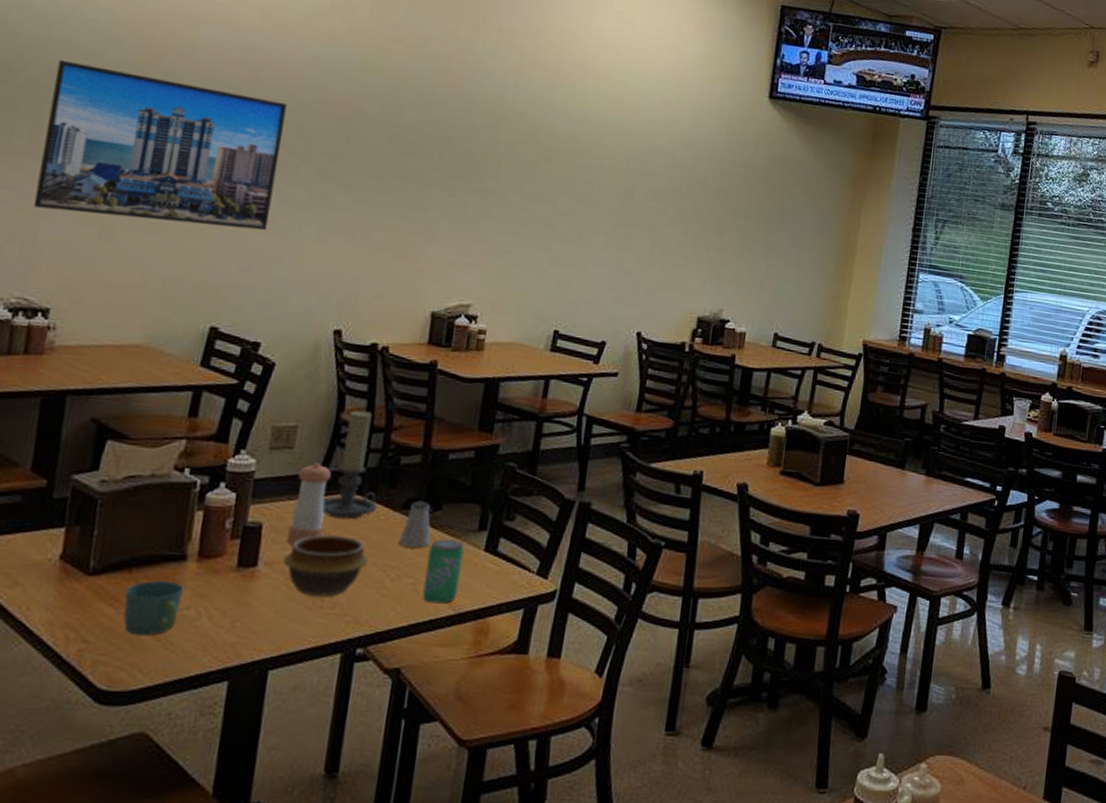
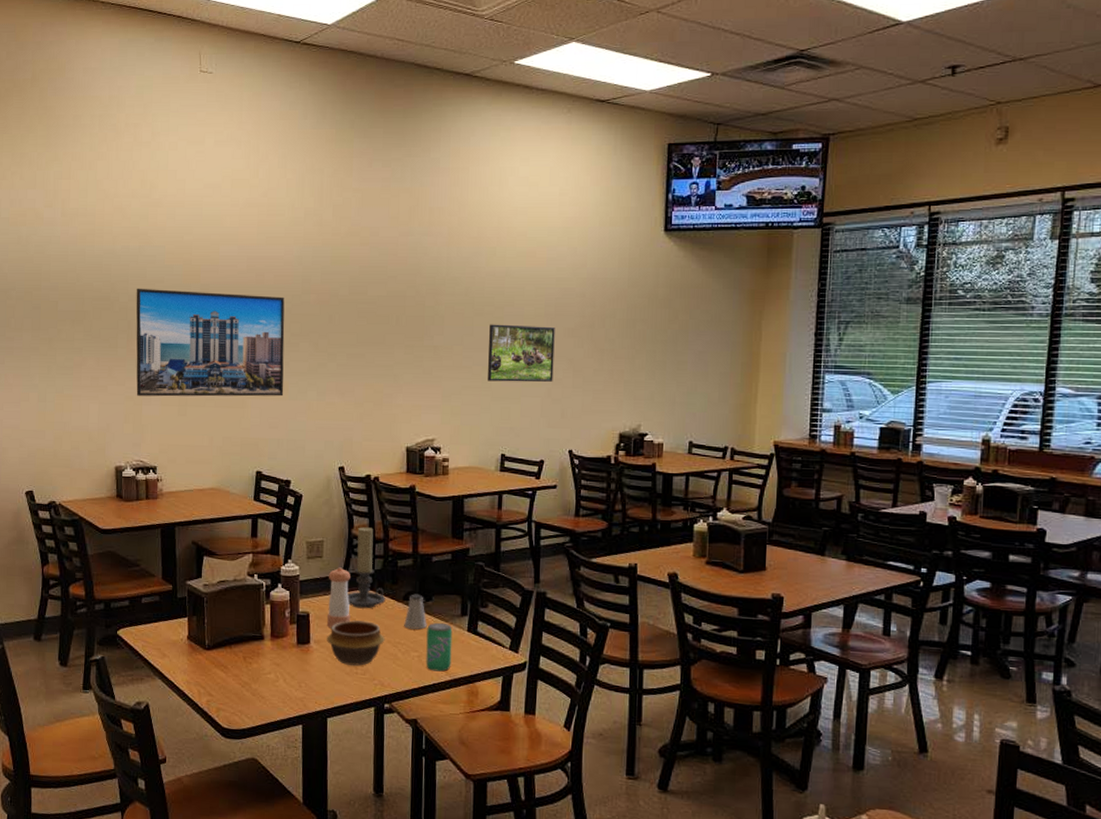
mug: present [123,581,184,636] -> none [229,654,265,692]
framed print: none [547,173,636,250] -> present [488,324,555,383]

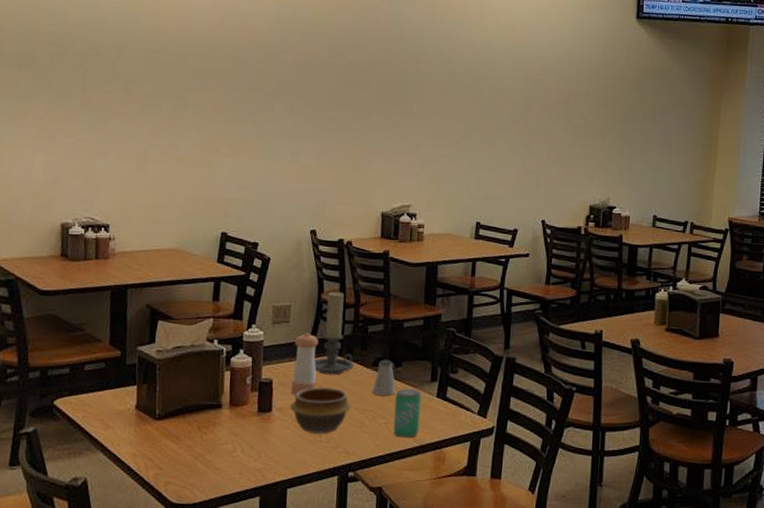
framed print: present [136,288,285,397] -> none [89,35,260,156]
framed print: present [488,324,555,383] -> none [466,95,533,154]

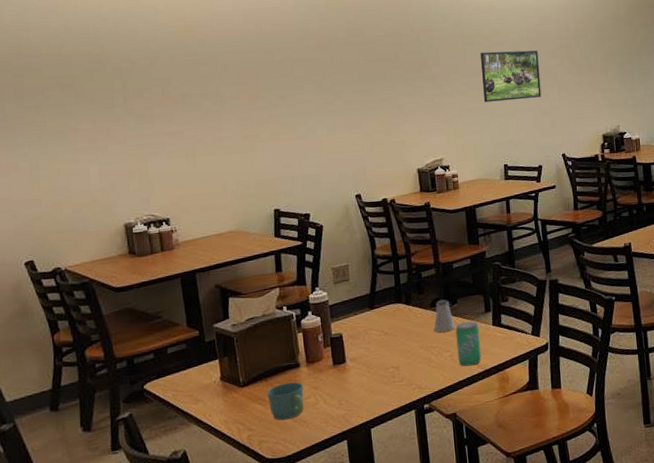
mug: none [182,423,222,464] -> present [267,382,304,421]
bowl: present [289,386,352,434] -> none [361,331,418,376]
pepper shaker: present [291,332,318,396] -> none [356,287,383,345]
candle holder: present [314,292,354,375] -> none [377,246,414,322]
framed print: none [466,95,533,154] -> present [480,50,542,102]

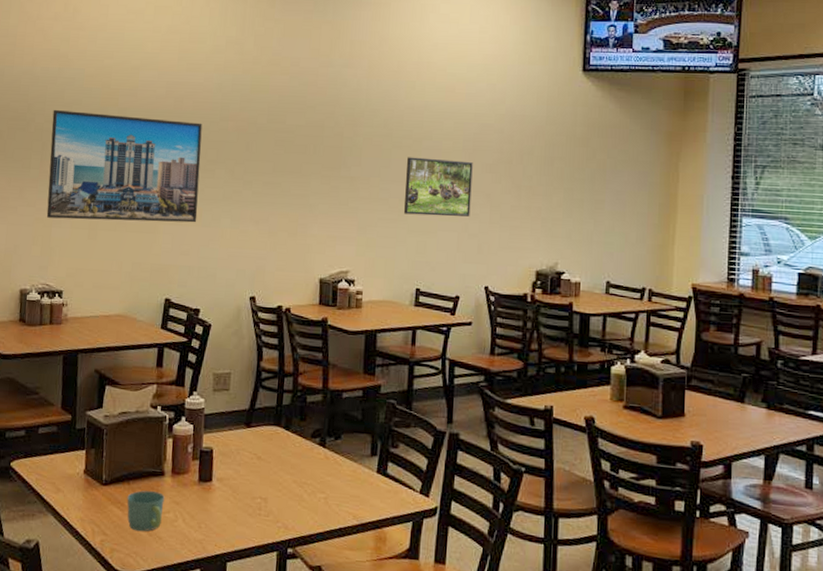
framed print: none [129,44,294,152] -> present [46,109,203,223]
saltshaker: present [434,299,455,332] -> none [311,431,335,470]
beverage can: present [455,321,482,367] -> none [332,462,362,515]

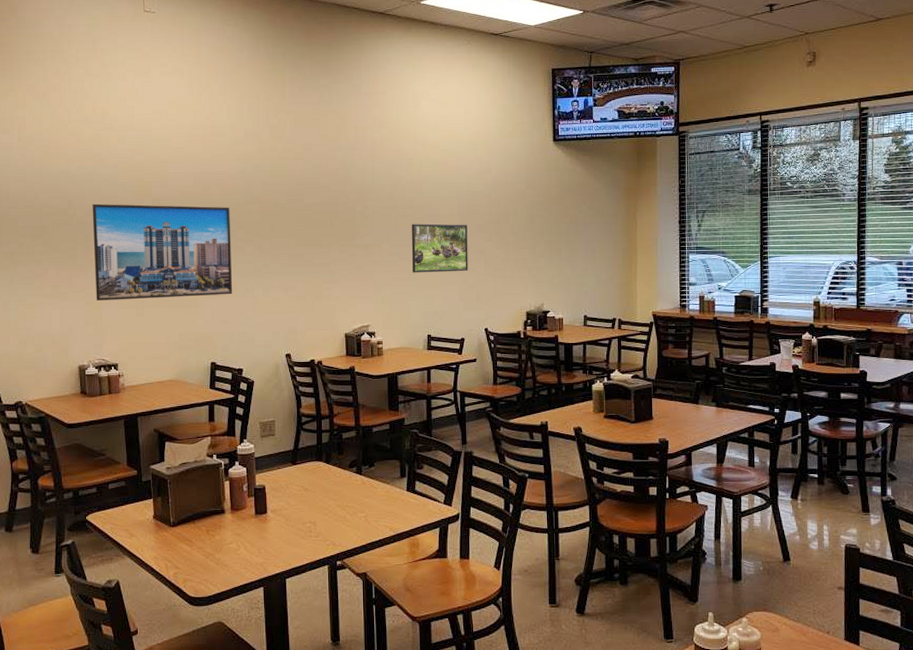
mug: present [127,490,165,532] -> none [194,527,227,562]

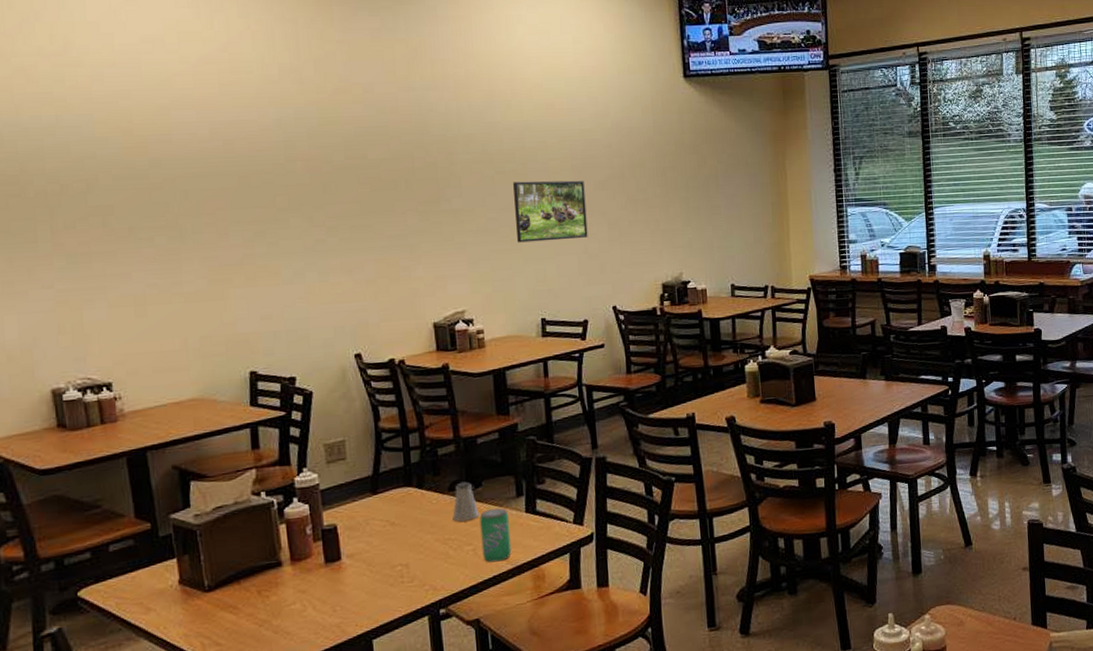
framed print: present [92,203,233,301] -> none [57,166,276,299]
saltshaker: none [351,461,371,493] -> present [452,481,480,522]
beverage can: none [371,485,394,528] -> present [480,508,512,563]

